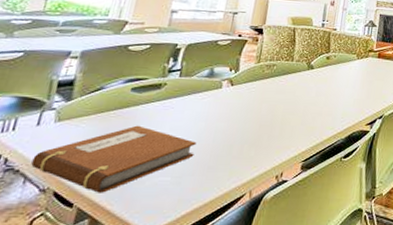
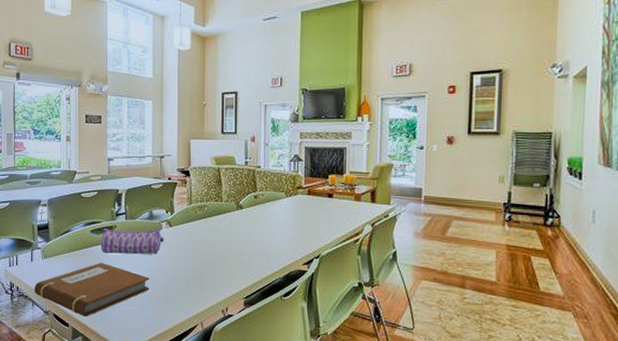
pencil case: none [140,86,223,116] -> present [100,228,164,255]

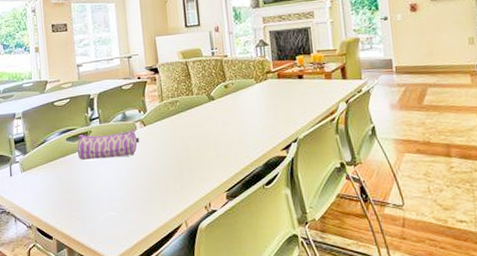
notebook: present [34,262,150,317] -> none [15,169,130,228]

